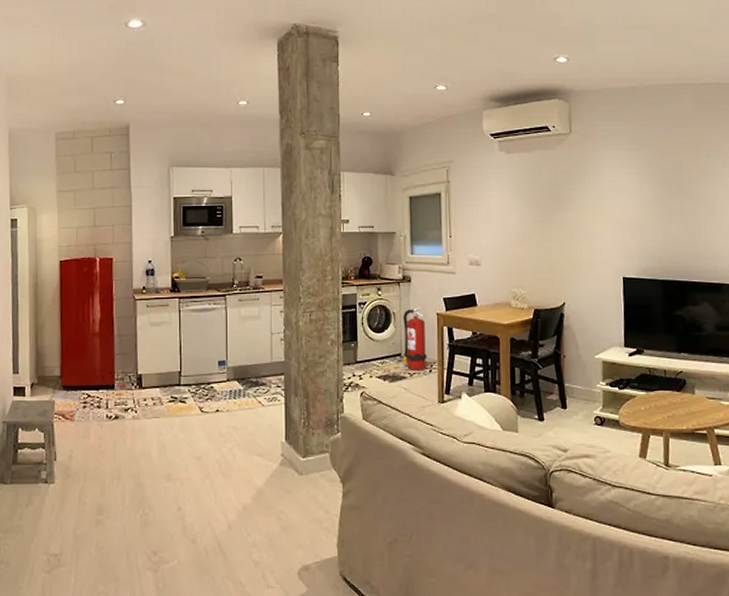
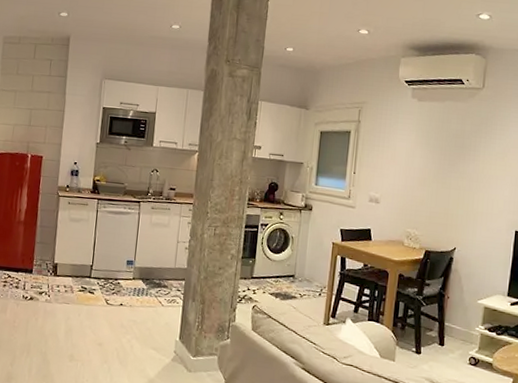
fire extinguisher: present [403,307,427,370] -> none [295,234,320,293]

